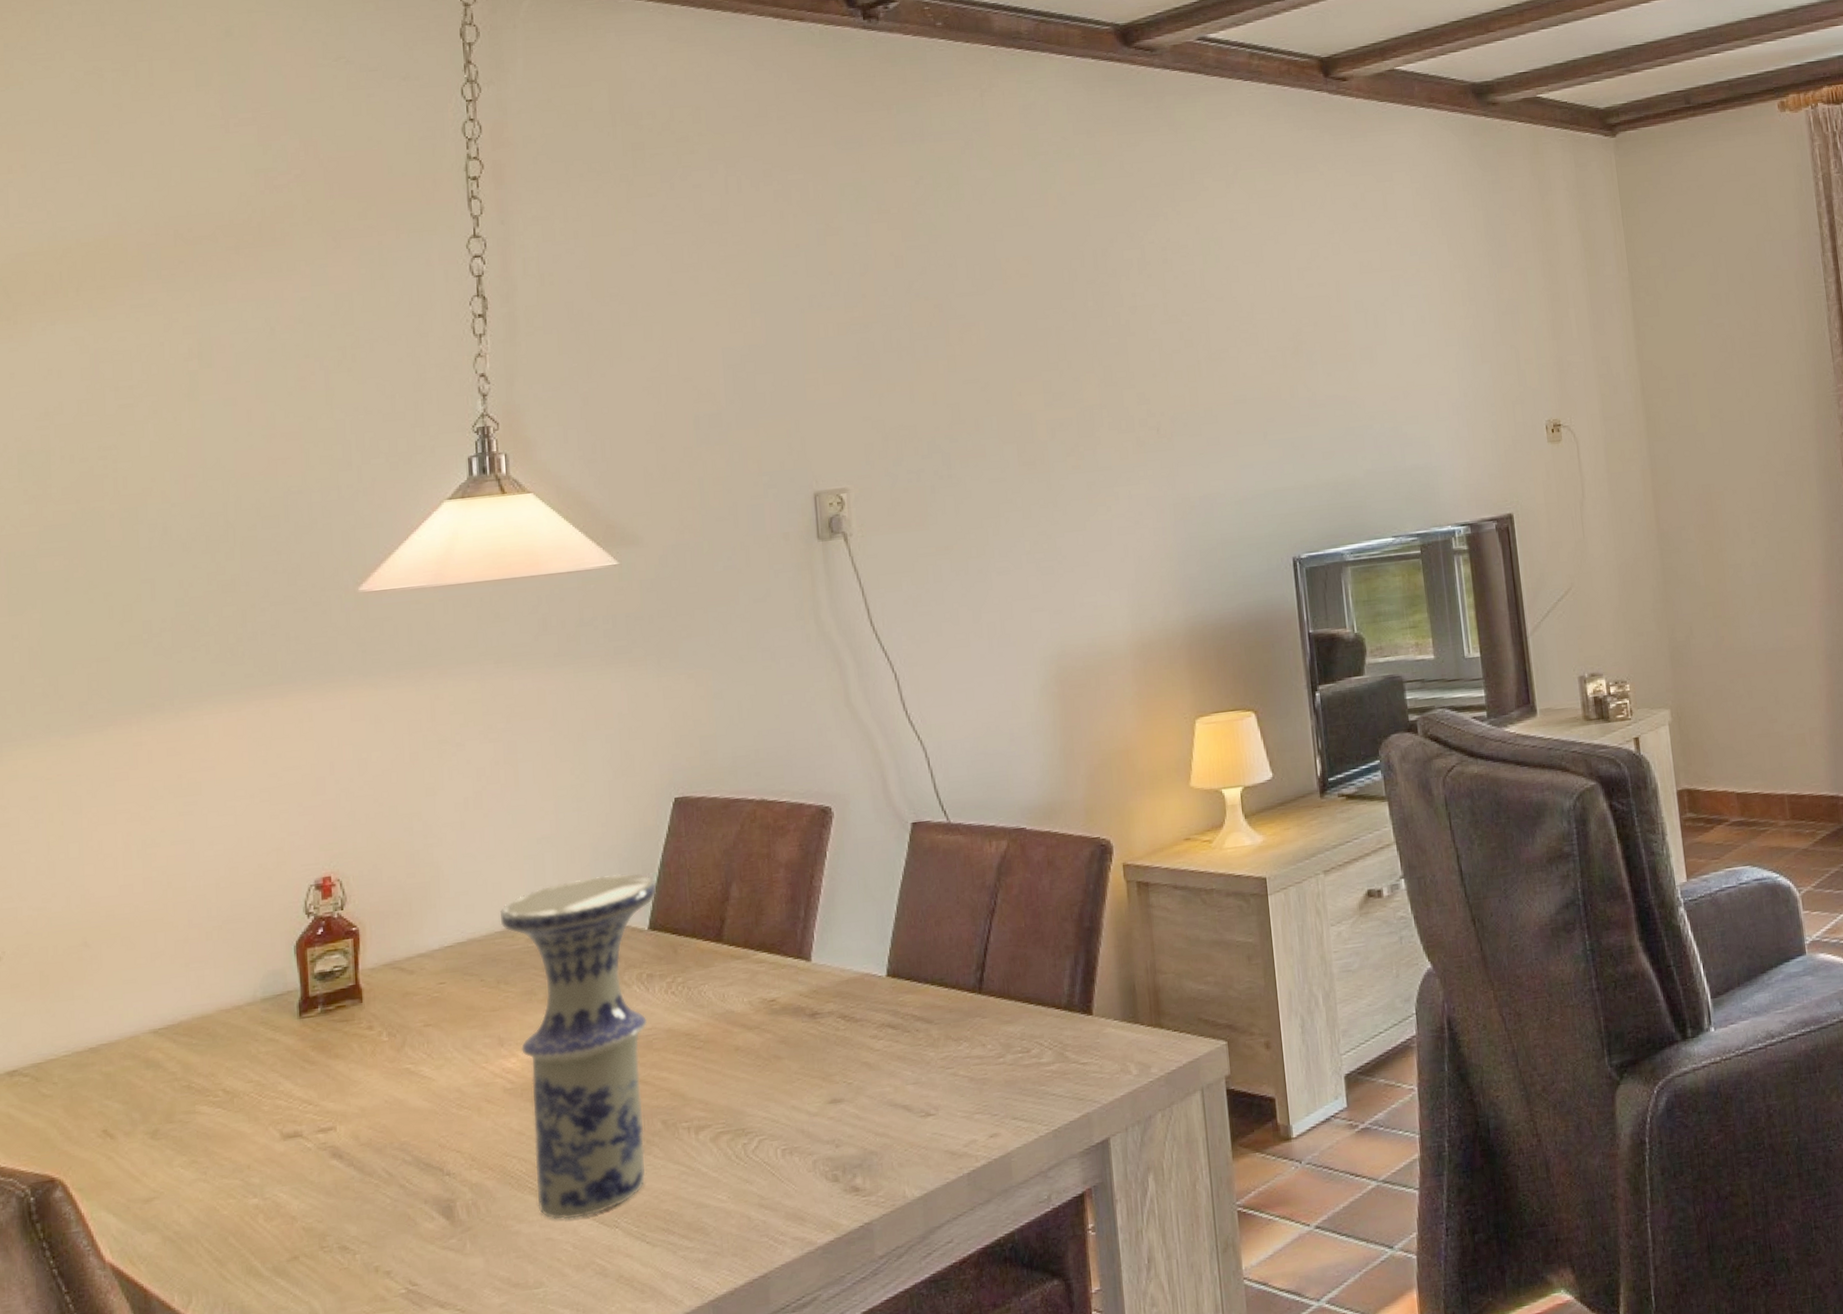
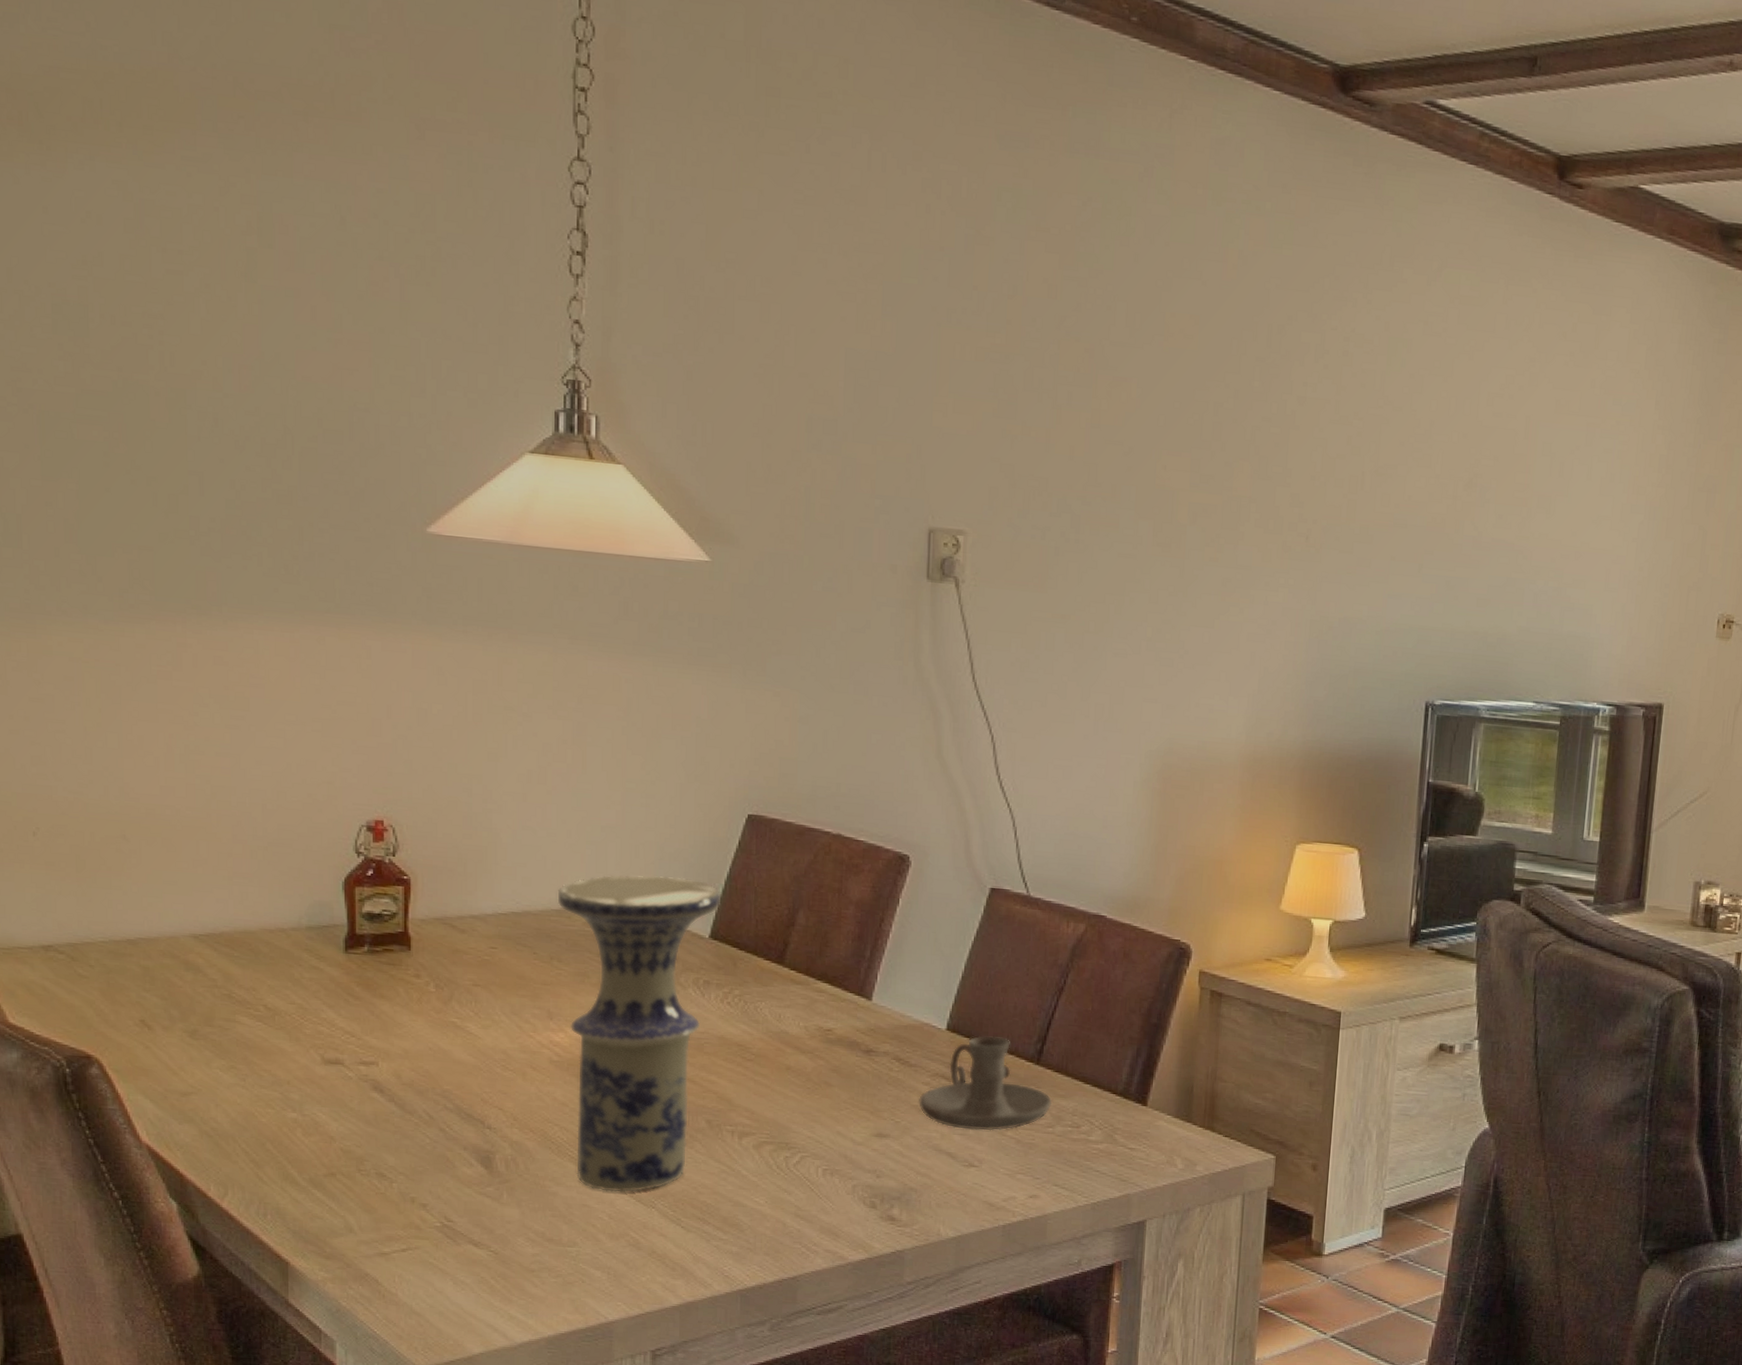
candle holder: none [868,972,1000,1079] -> present [918,1035,1053,1131]

